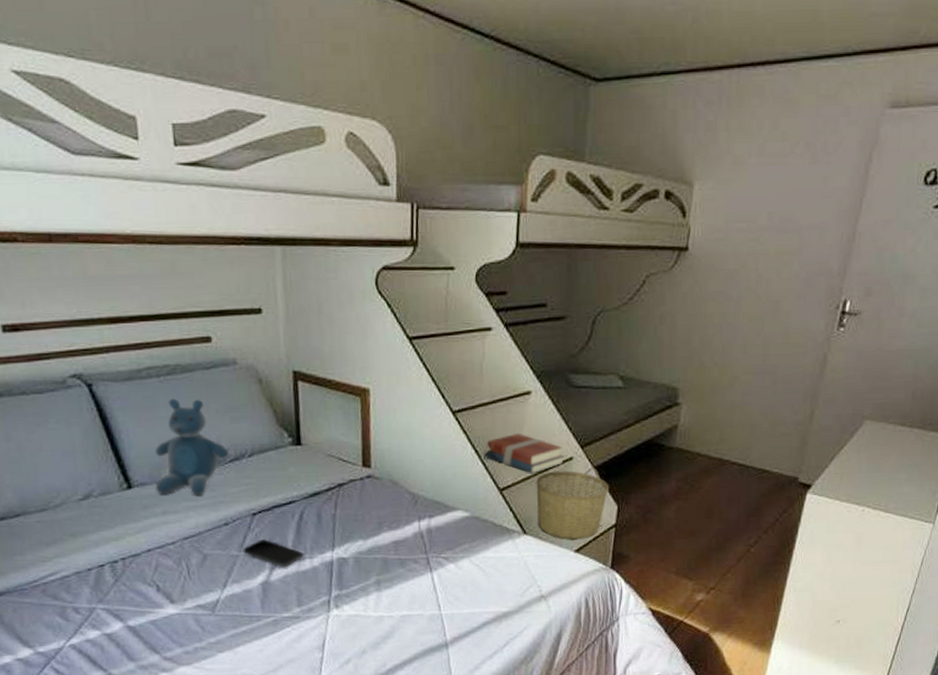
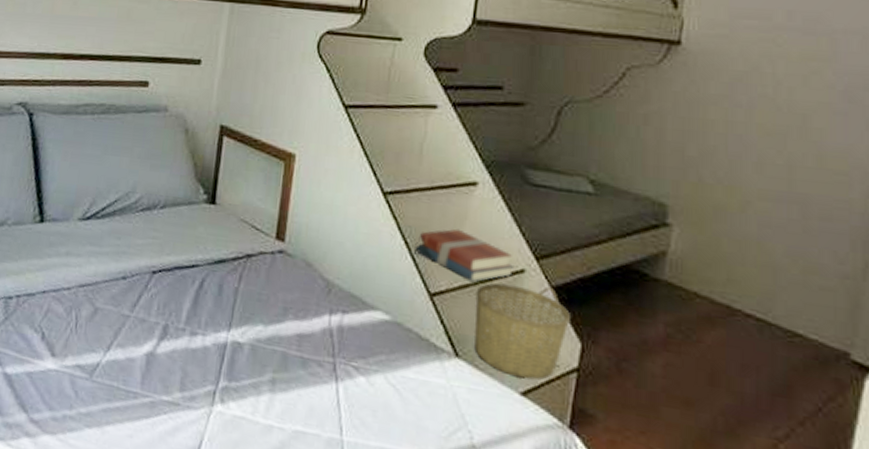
stuffed toy: present [154,398,229,495] -> none [65,137,142,242]
smartphone: present [243,539,305,567] -> none [135,302,198,340]

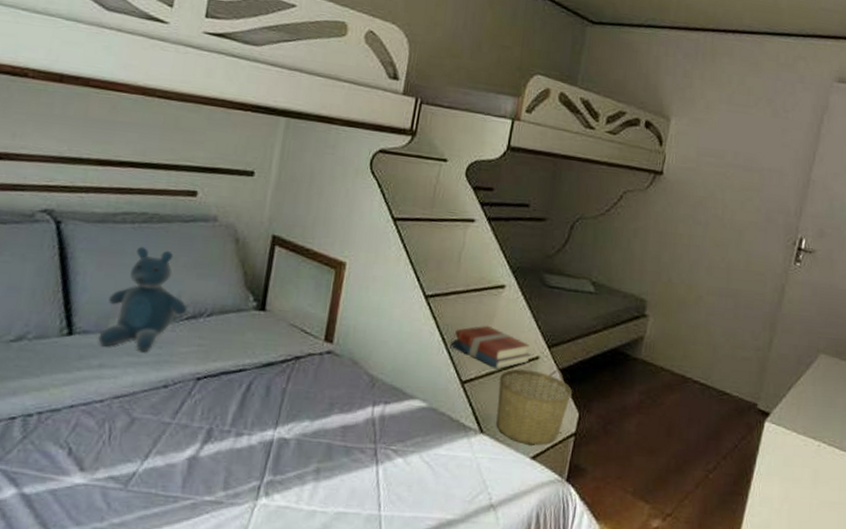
stuffed toy: none [65,137,142,242] -> present [98,246,188,351]

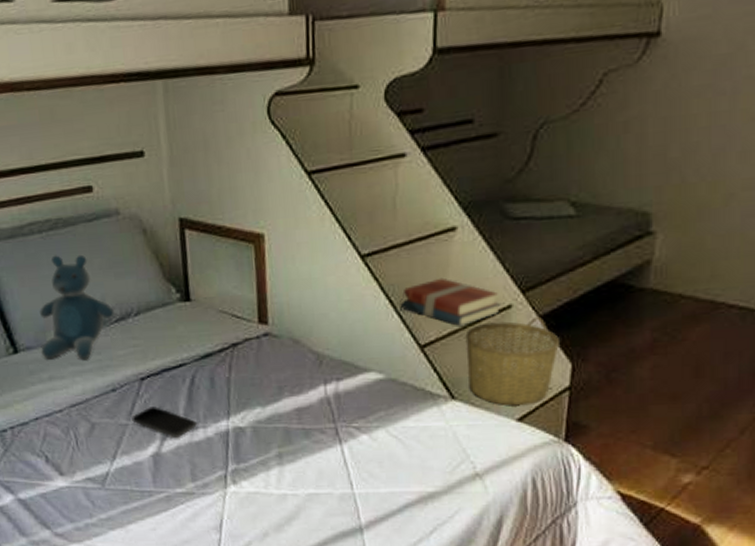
smartphone: none [176,408,244,442] -> present [132,407,198,437]

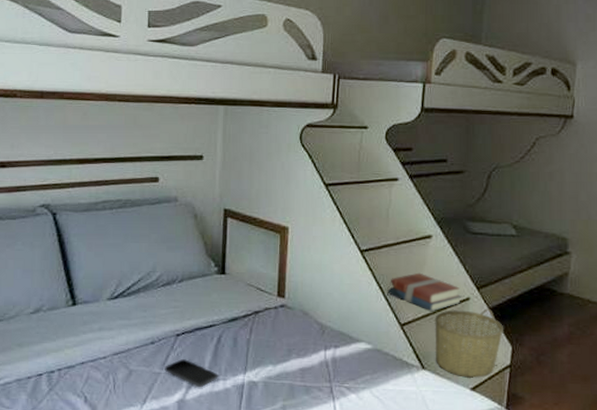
stuffed toy: present [38,254,115,360] -> none [96,228,162,315]

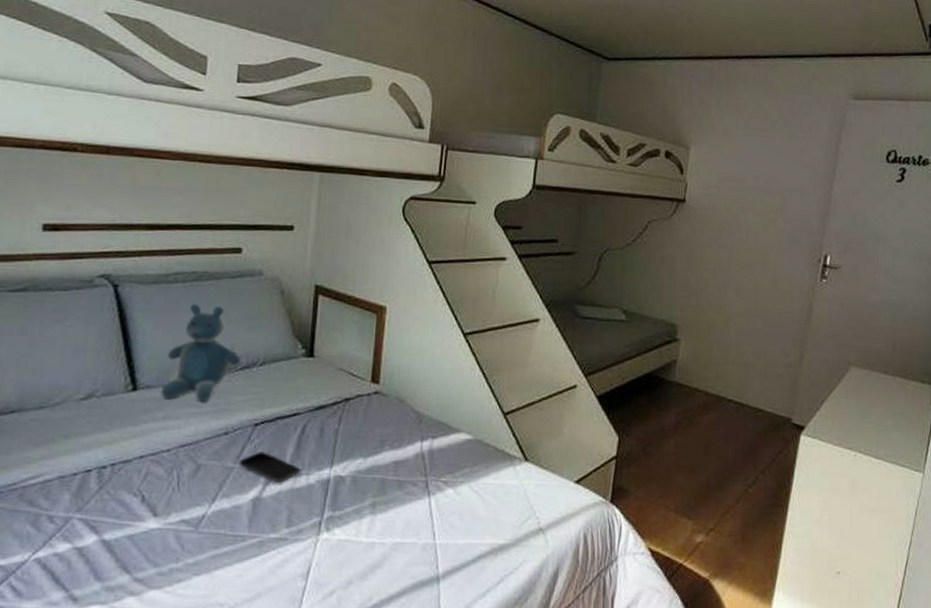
stuffed toy: none [96,228,162,315] -> present [161,303,241,402]
books: present [387,272,461,311] -> none [491,358,568,399]
basket: present [435,308,504,378] -> none [539,396,611,470]

